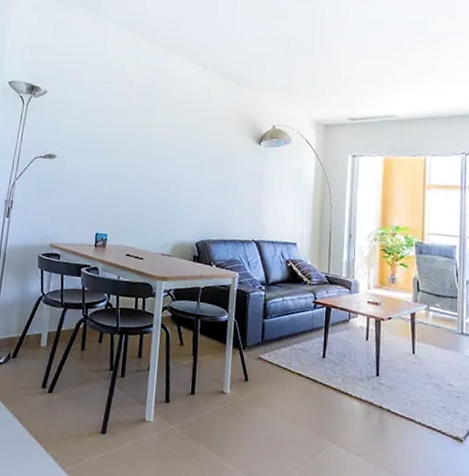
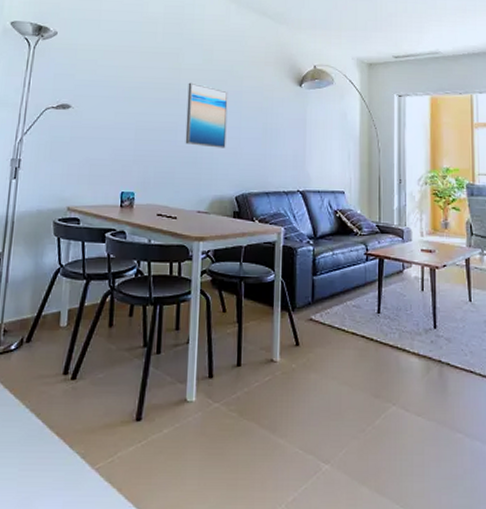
wall art: none [153,138,193,199] -> present [185,82,228,148]

